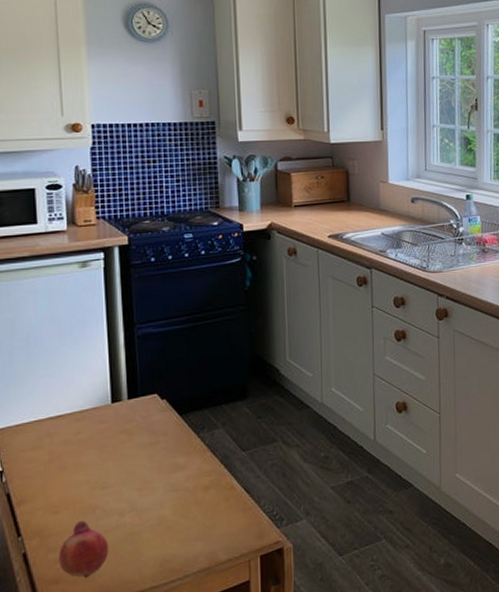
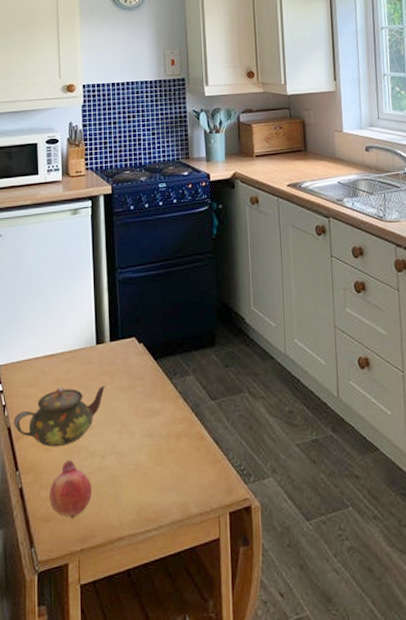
teapot: none [13,444,124,510] -> present [13,386,106,447]

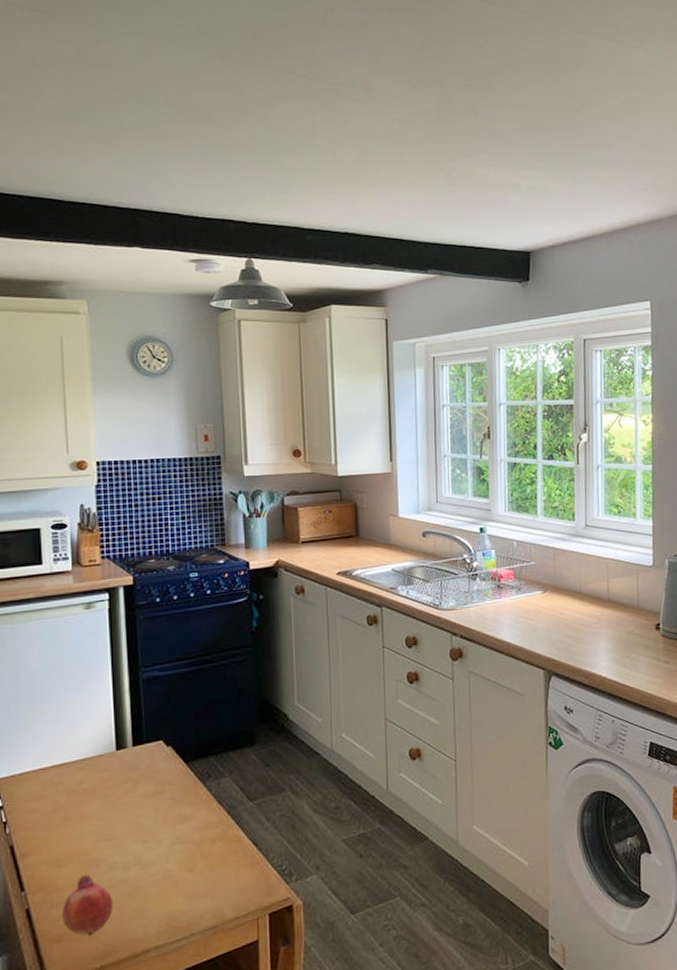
teapot: present [13,386,106,447] -> none [17,794,128,863]

